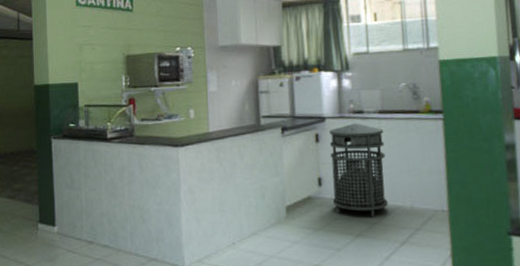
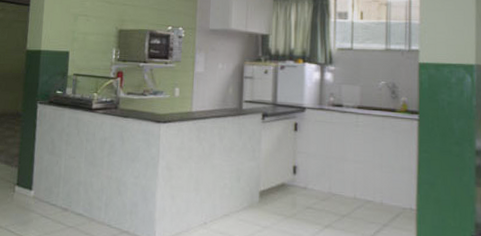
trash can: present [329,123,388,217] -> none [305,116,360,209]

